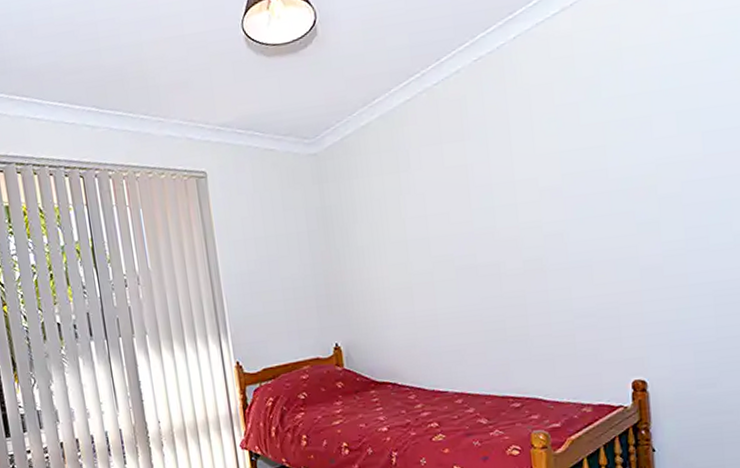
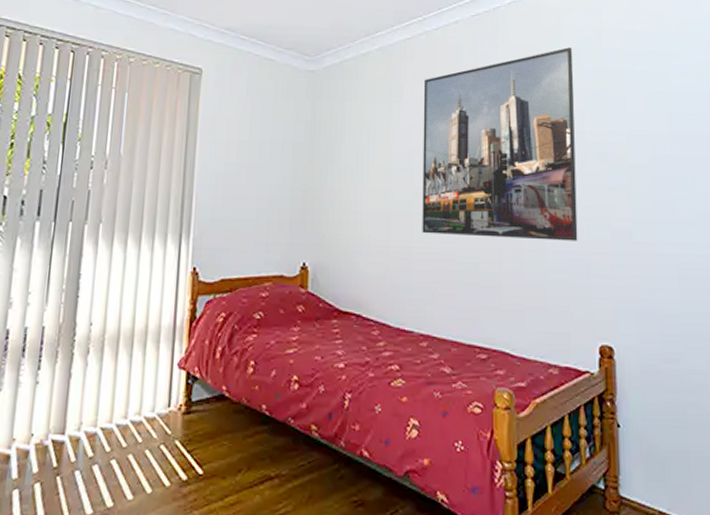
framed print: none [429,76,606,300] -> present [422,47,578,241]

